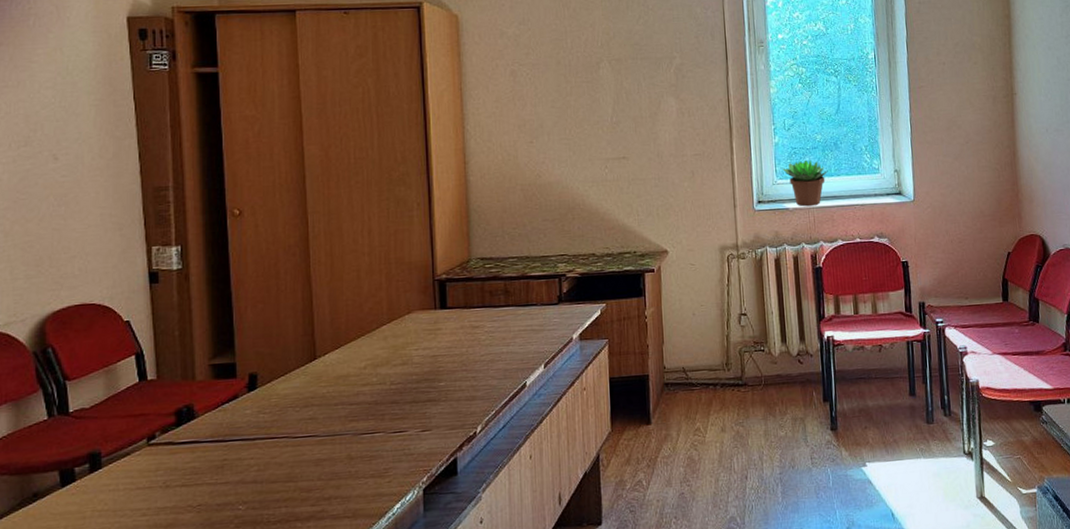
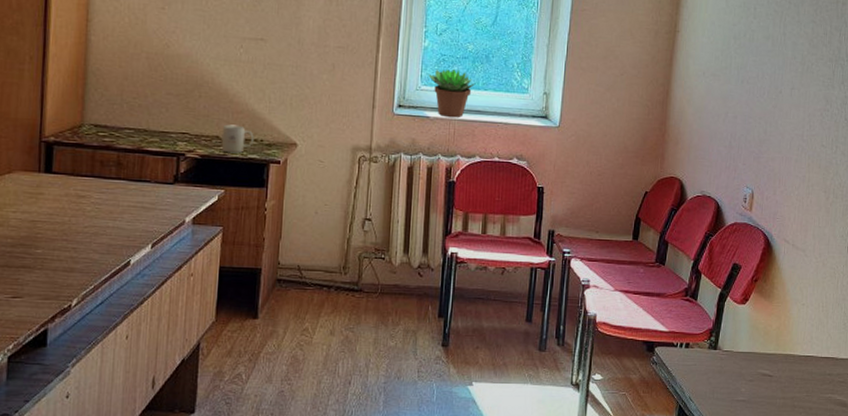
mug: none [597,240,628,268] -> present [221,124,254,154]

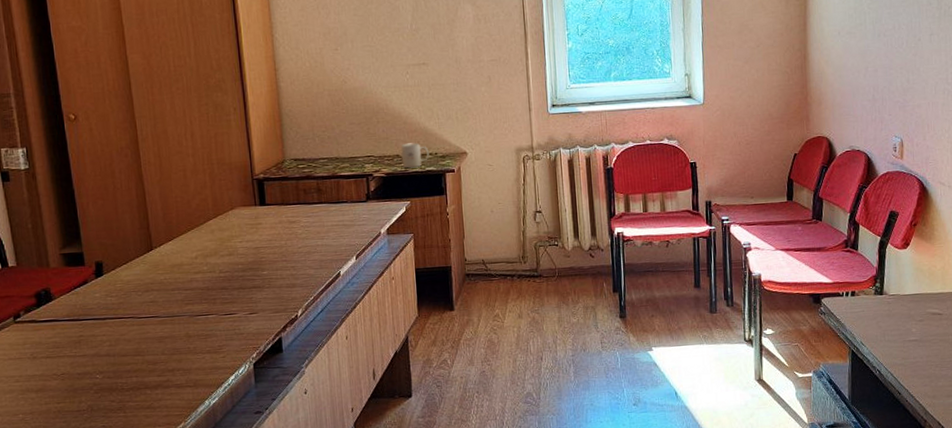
succulent plant: present [428,68,475,118] -> none [576,64,619,110]

